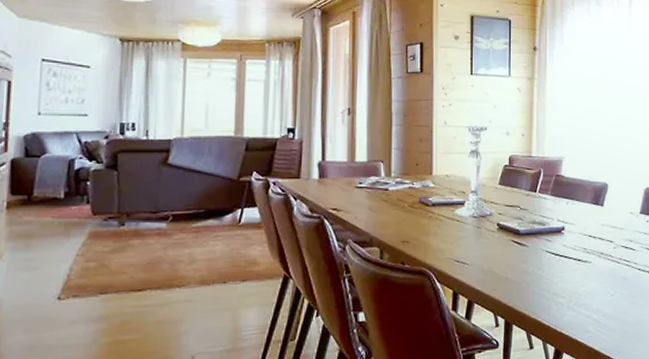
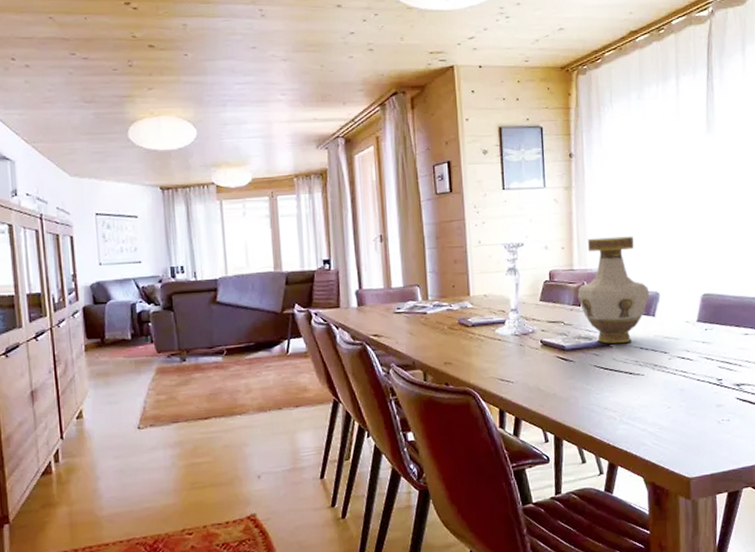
vase: none [534,128,600,230] -> present [577,236,650,344]

